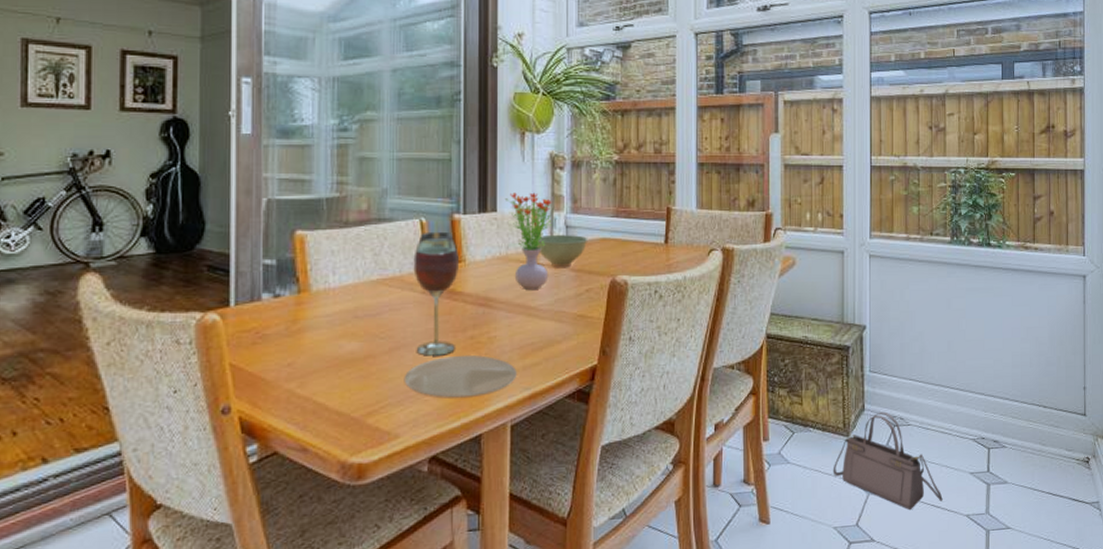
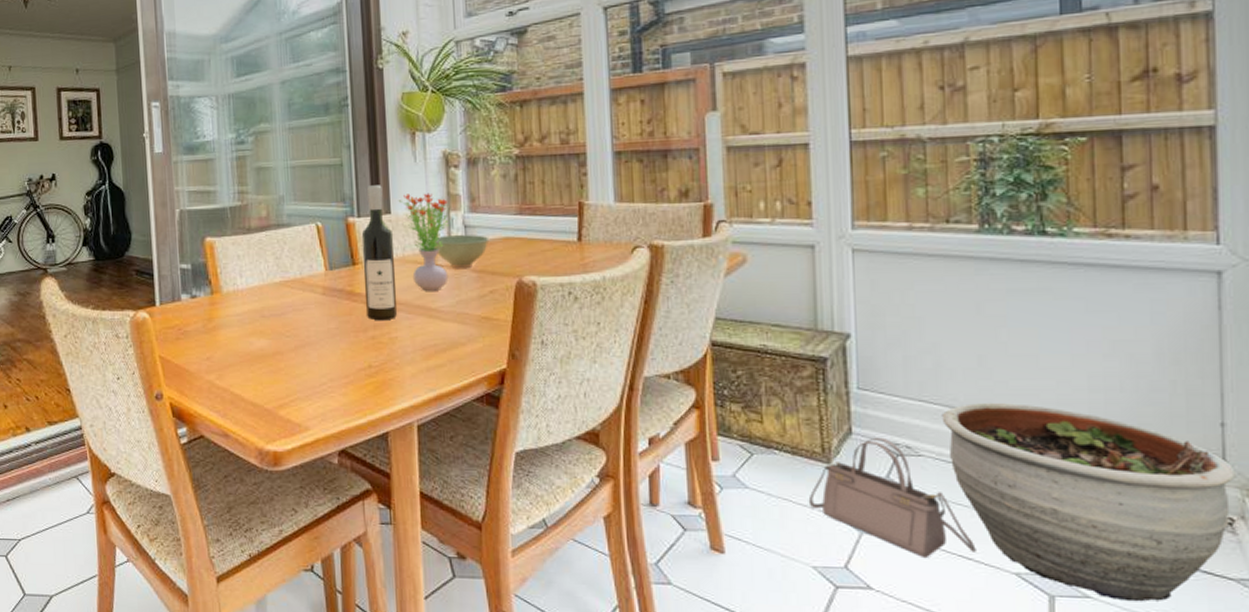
plate: present [404,354,517,400] -> none [310,354,421,397]
wineglass: present [413,231,458,356] -> none [312,234,357,355]
bottle: none [466,182,498,320] -> present [361,185,398,321]
planter pot: none [924,378,1091,528] -> present [941,403,1236,602]

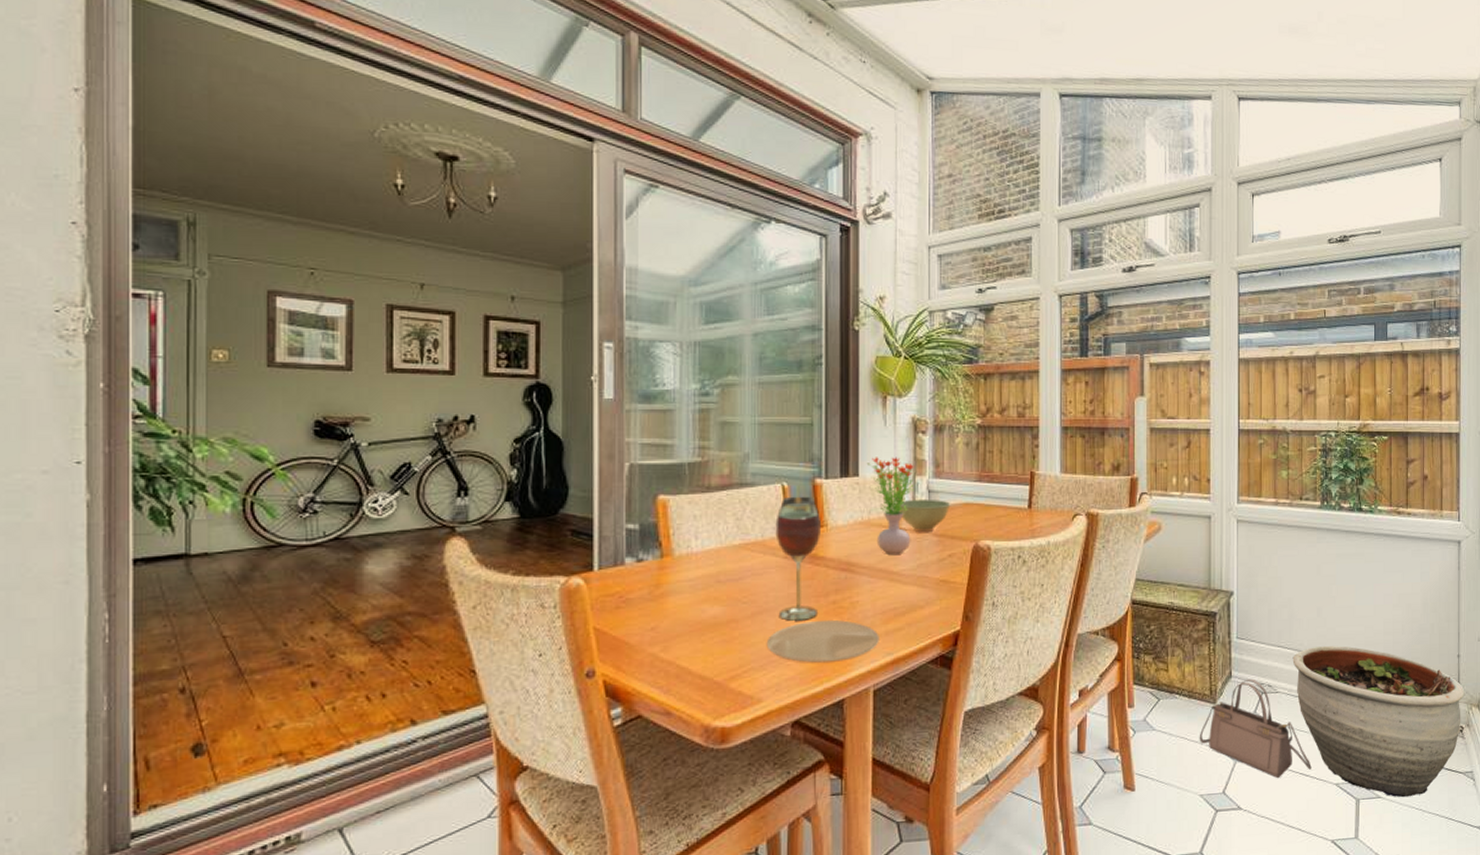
plate: none [310,354,421,397] -> present [766,619,879,664]
wineglass: none [312,234,357,355] -> present [775,496,820,621]
bottle: present [361,185,398,321] -> none [828,447,860,585]

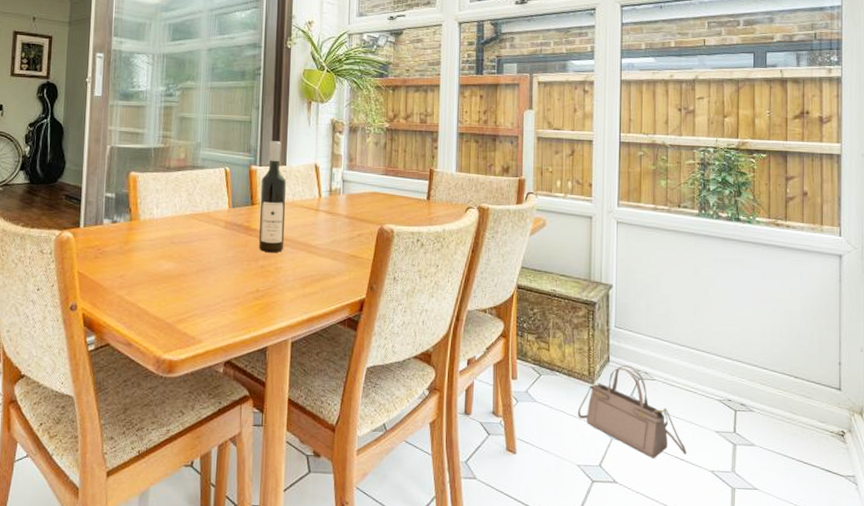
plate: present [766,619,879,664] -> none [207,280,298,317]
wineglass: present [775,496,820,621] -> none [218,178,254,279]
bottle: none [828,447,860,585] -> present [258,141,287,253]
flower arrangement: present [866,457,916,554] -> none [293,150,333,231]
bowl: present [900,500,951,532] -> none [318,187,361,214]
planter pot: present [1292,646,1465,798] -> none [669,342,846,493]

